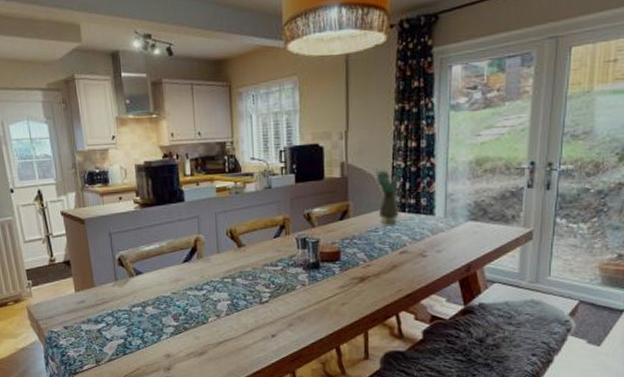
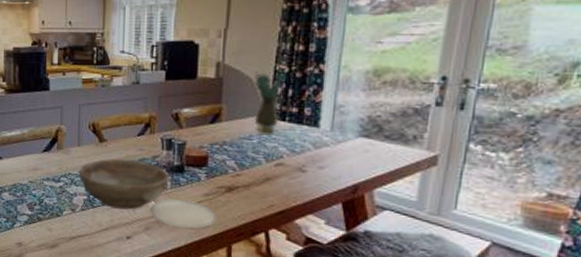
bowl: none [221,261,307,310] -> present [79,158,170,210]
plate: none [291,294,353,321] -> present [149,199,217,230]

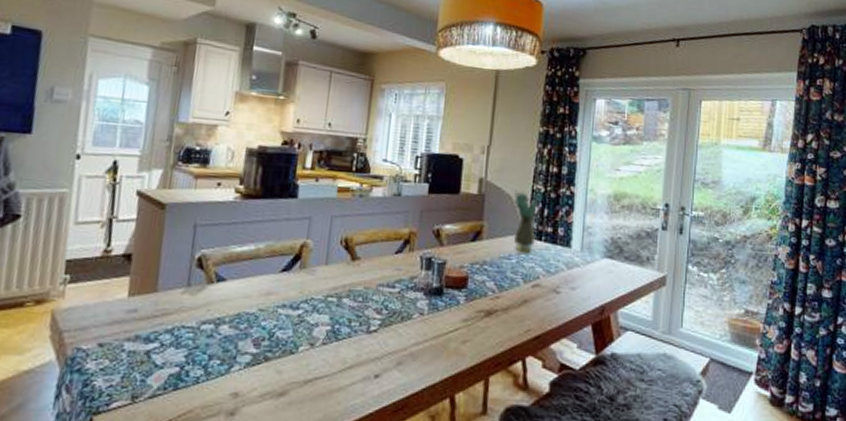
bowl: present [79,158,170,210] -> none [323,279,427,342]
plate: present [149,199,217,230] -> none [403,326,475,362]

